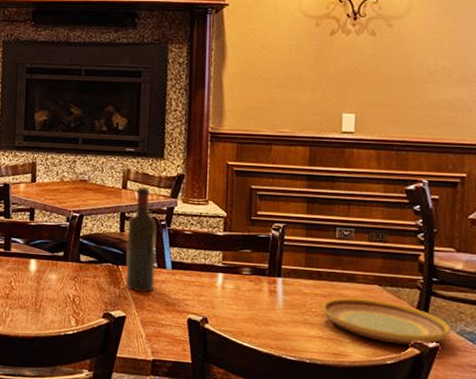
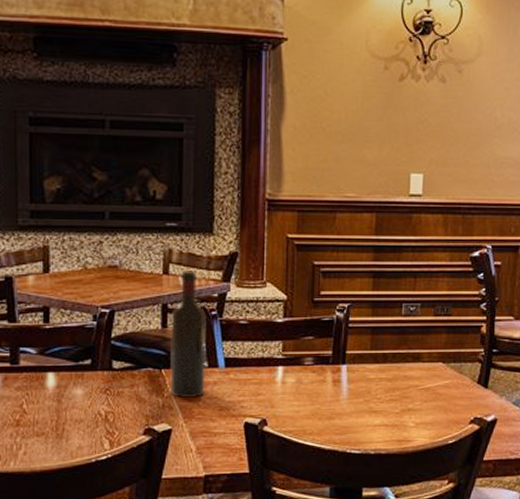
plate: present [321,297,451,345] -> none [386,378,508,422]

